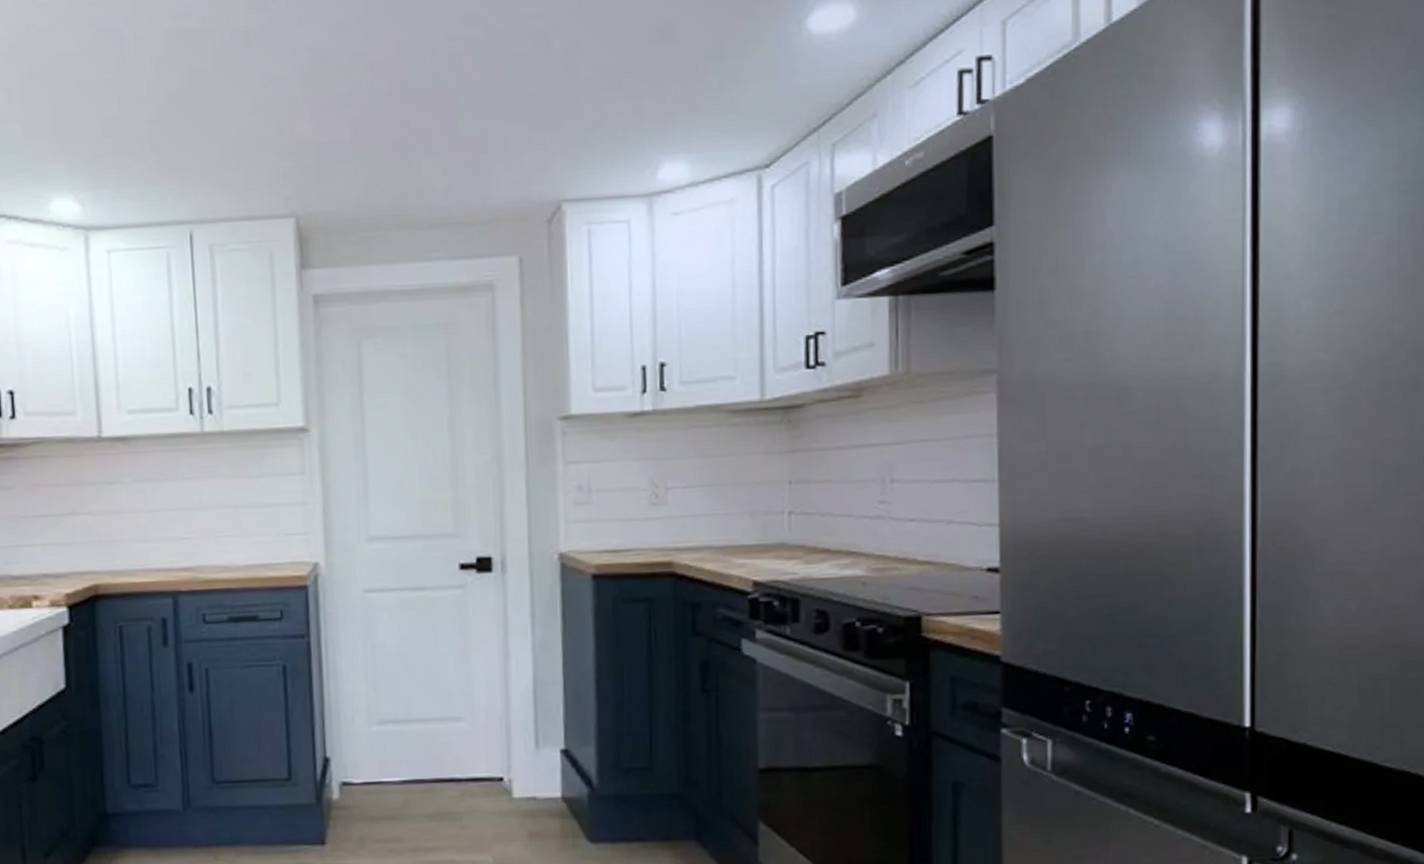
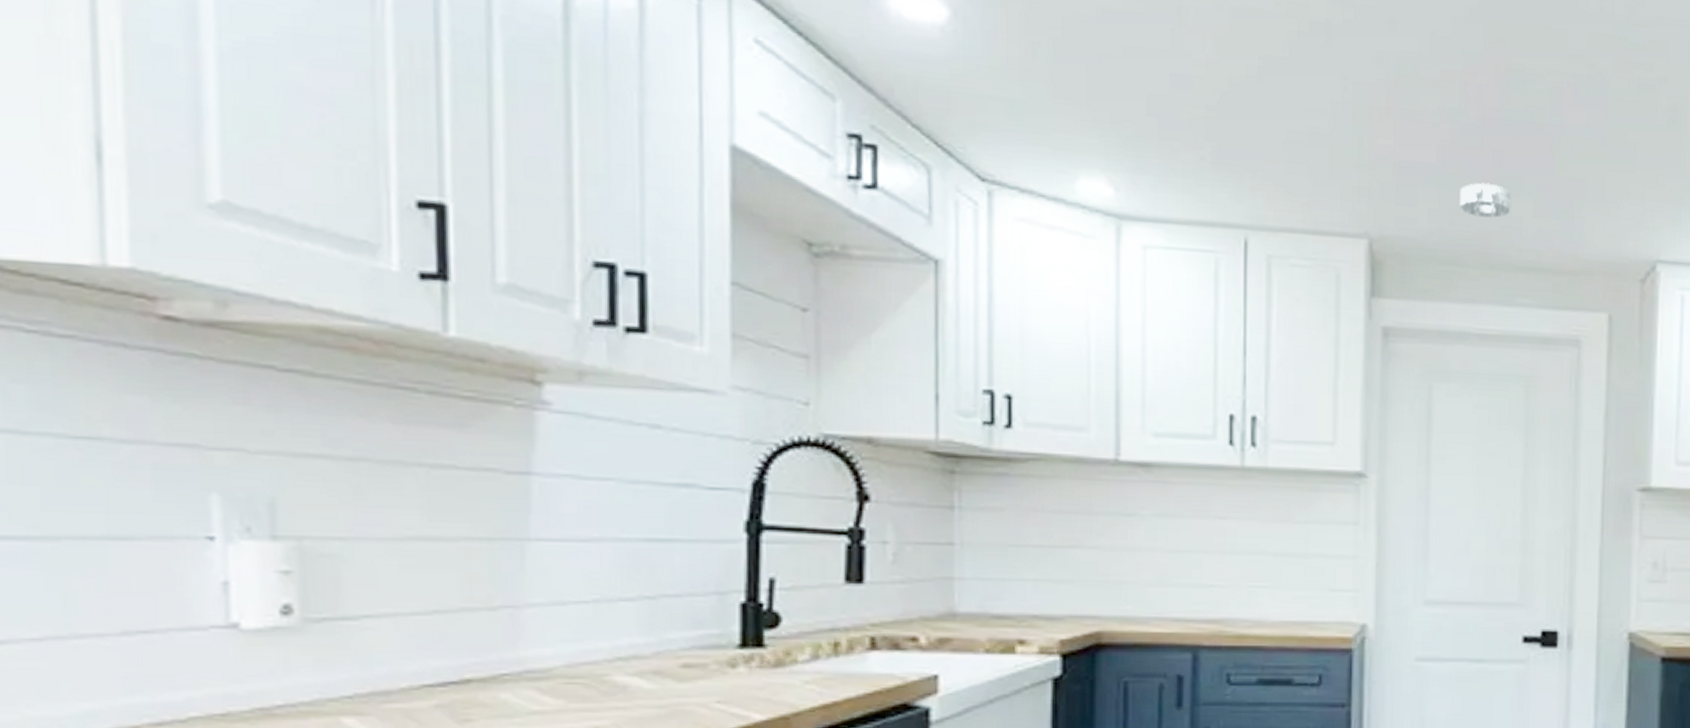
smoke detector: none [373,151,421,184] -> present [1460,182,1511,218]

